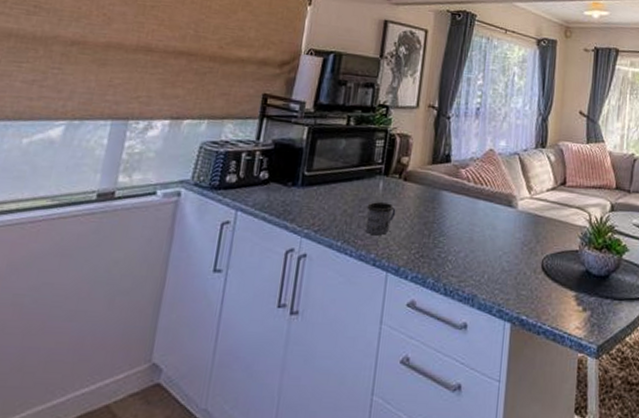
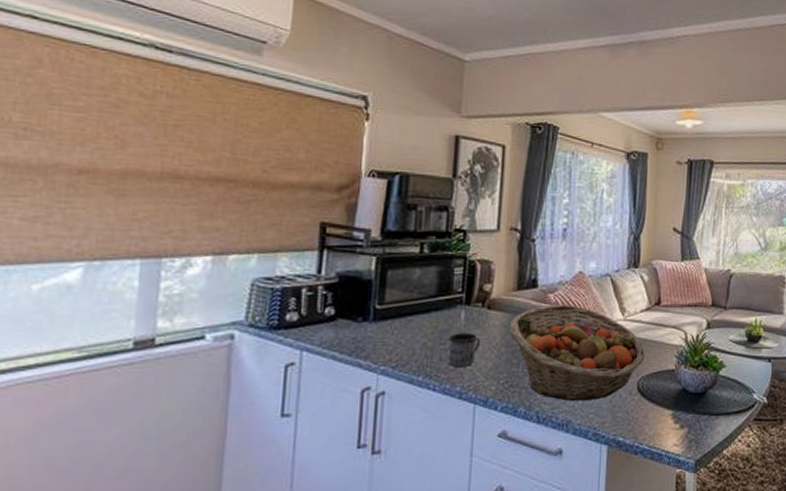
fruit basket: none [423,179,550,277] -> present [510,304,645,402]

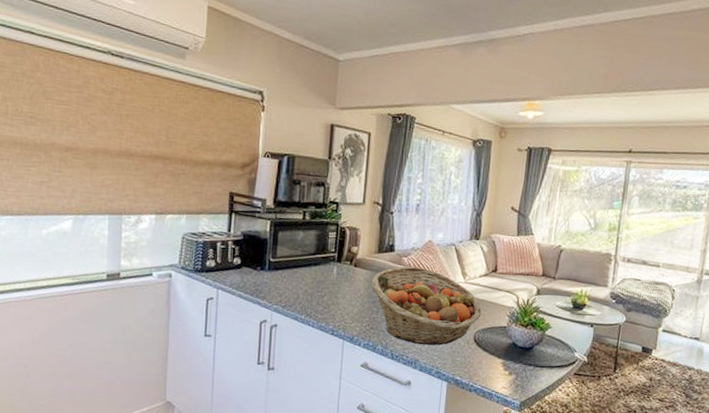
mug: present [448,333,481,368] -> none [324,284,349,311]

